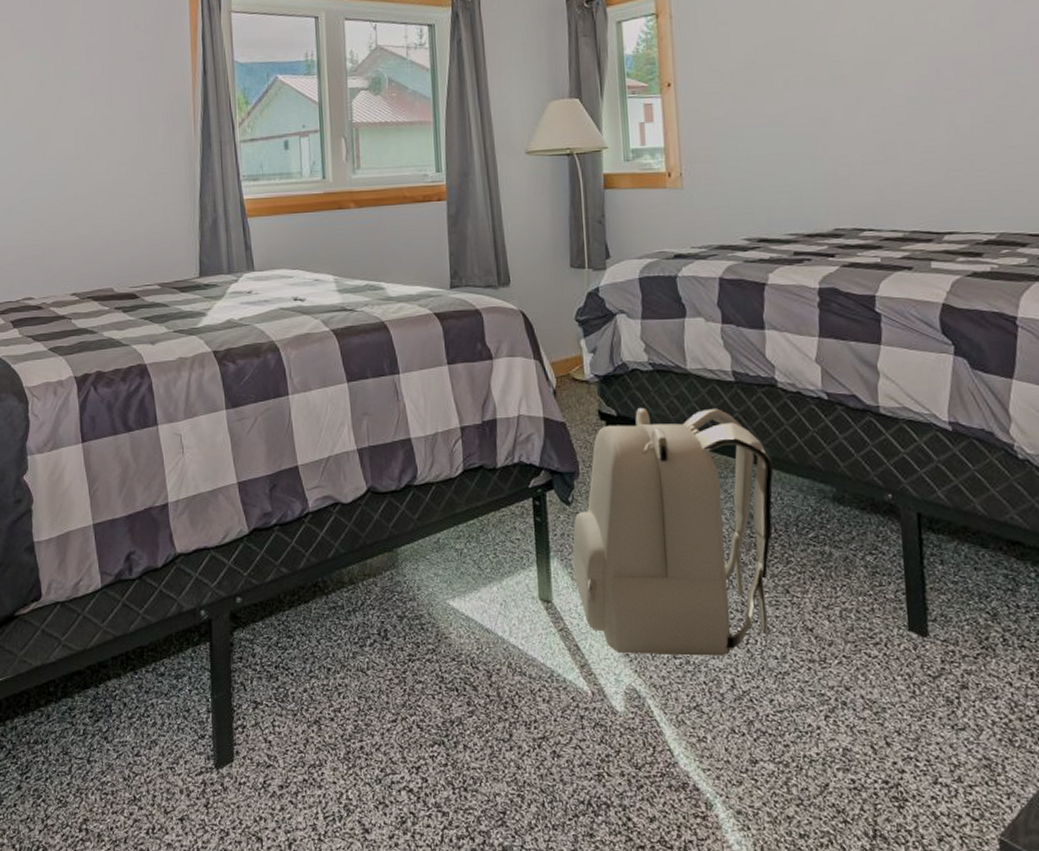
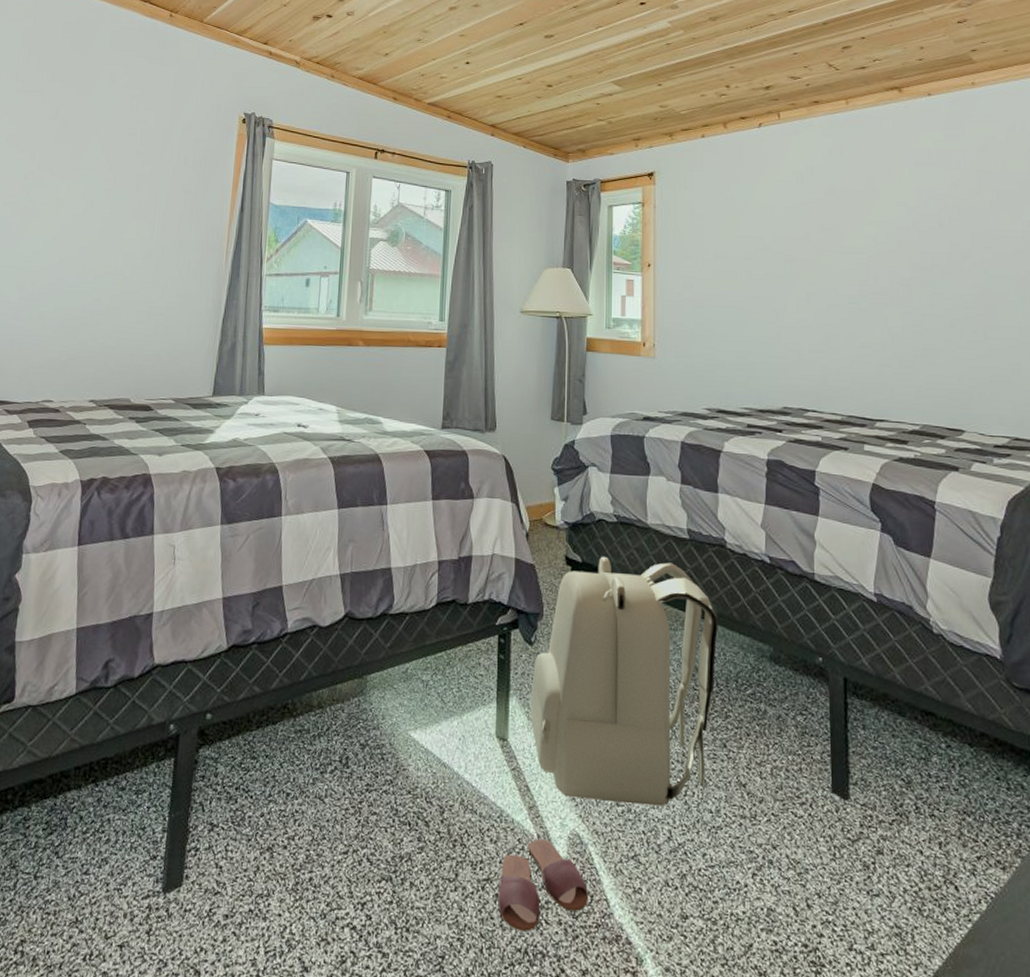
slippers: none [555,695,650,784] -> present [498,838,588,932]

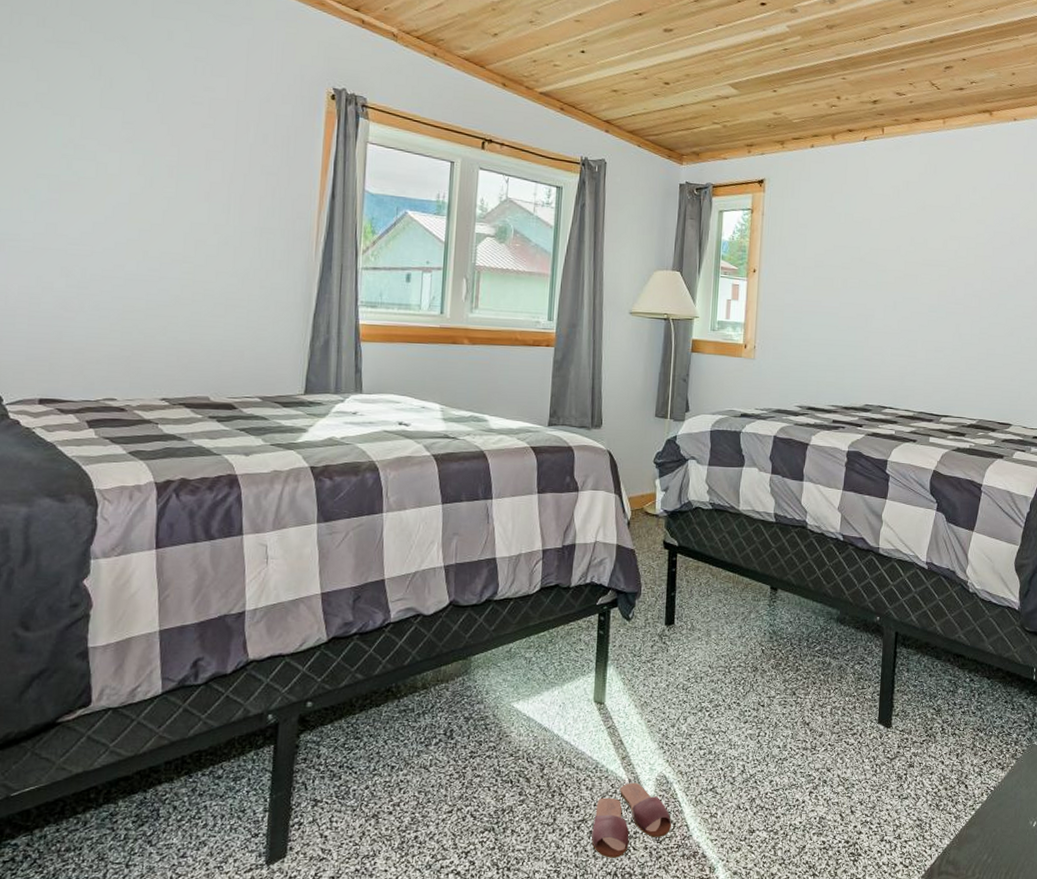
backpack: present [530,556,718,807] -> none [625,540,796,747]

